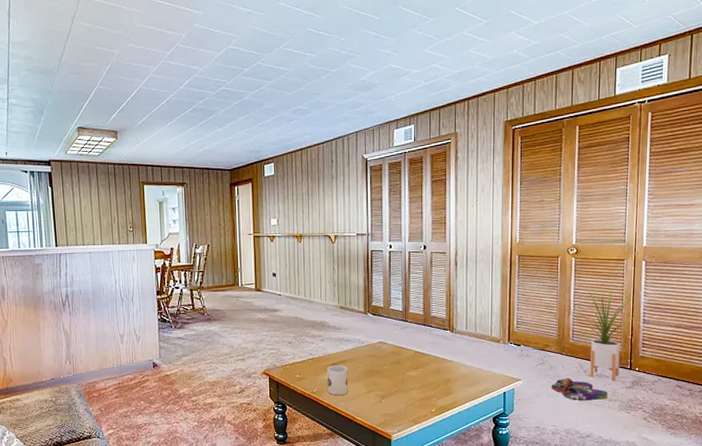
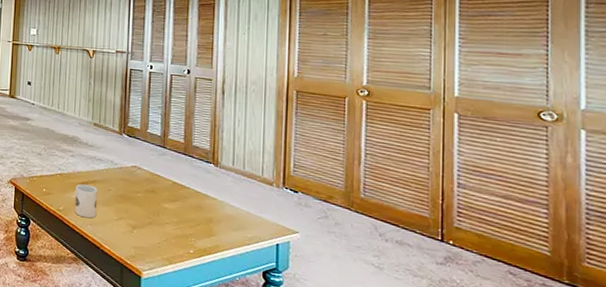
slippers: present [552,377,608,400] -> none [337,238,412,273]
house plant: present [574,286,637,382] -> none [365,136,450,253]

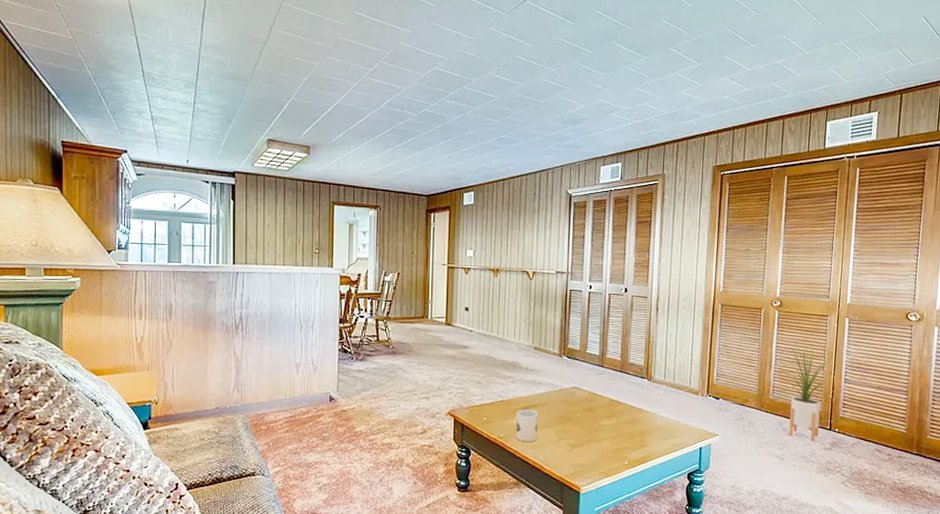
house plant: none [365,136,450,253] -> present [775,341,838,442]

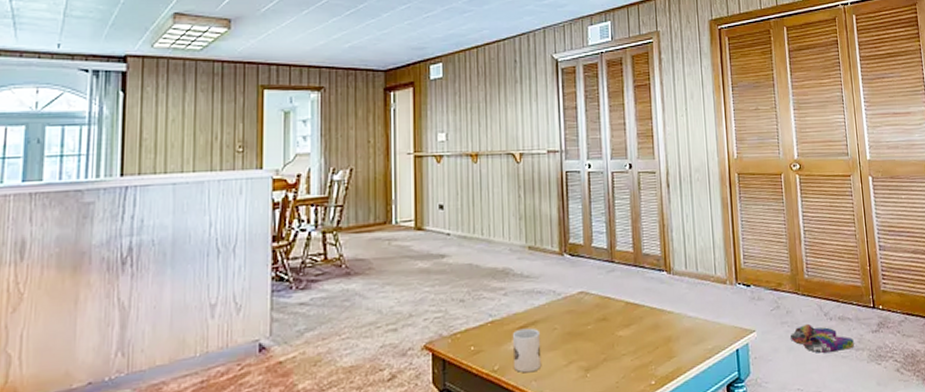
slippers: none [749,435,806,460] -> present [791,323,854,353]
house plant: present [775,341,838,442] -> none [804,207,875,325]

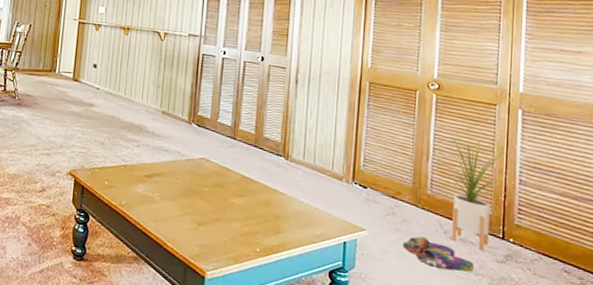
mug: present [512,328,542,373] -> none [137,176,164,214]
house plant: none [804,207,875,325] -> present [433,131,511,251]

